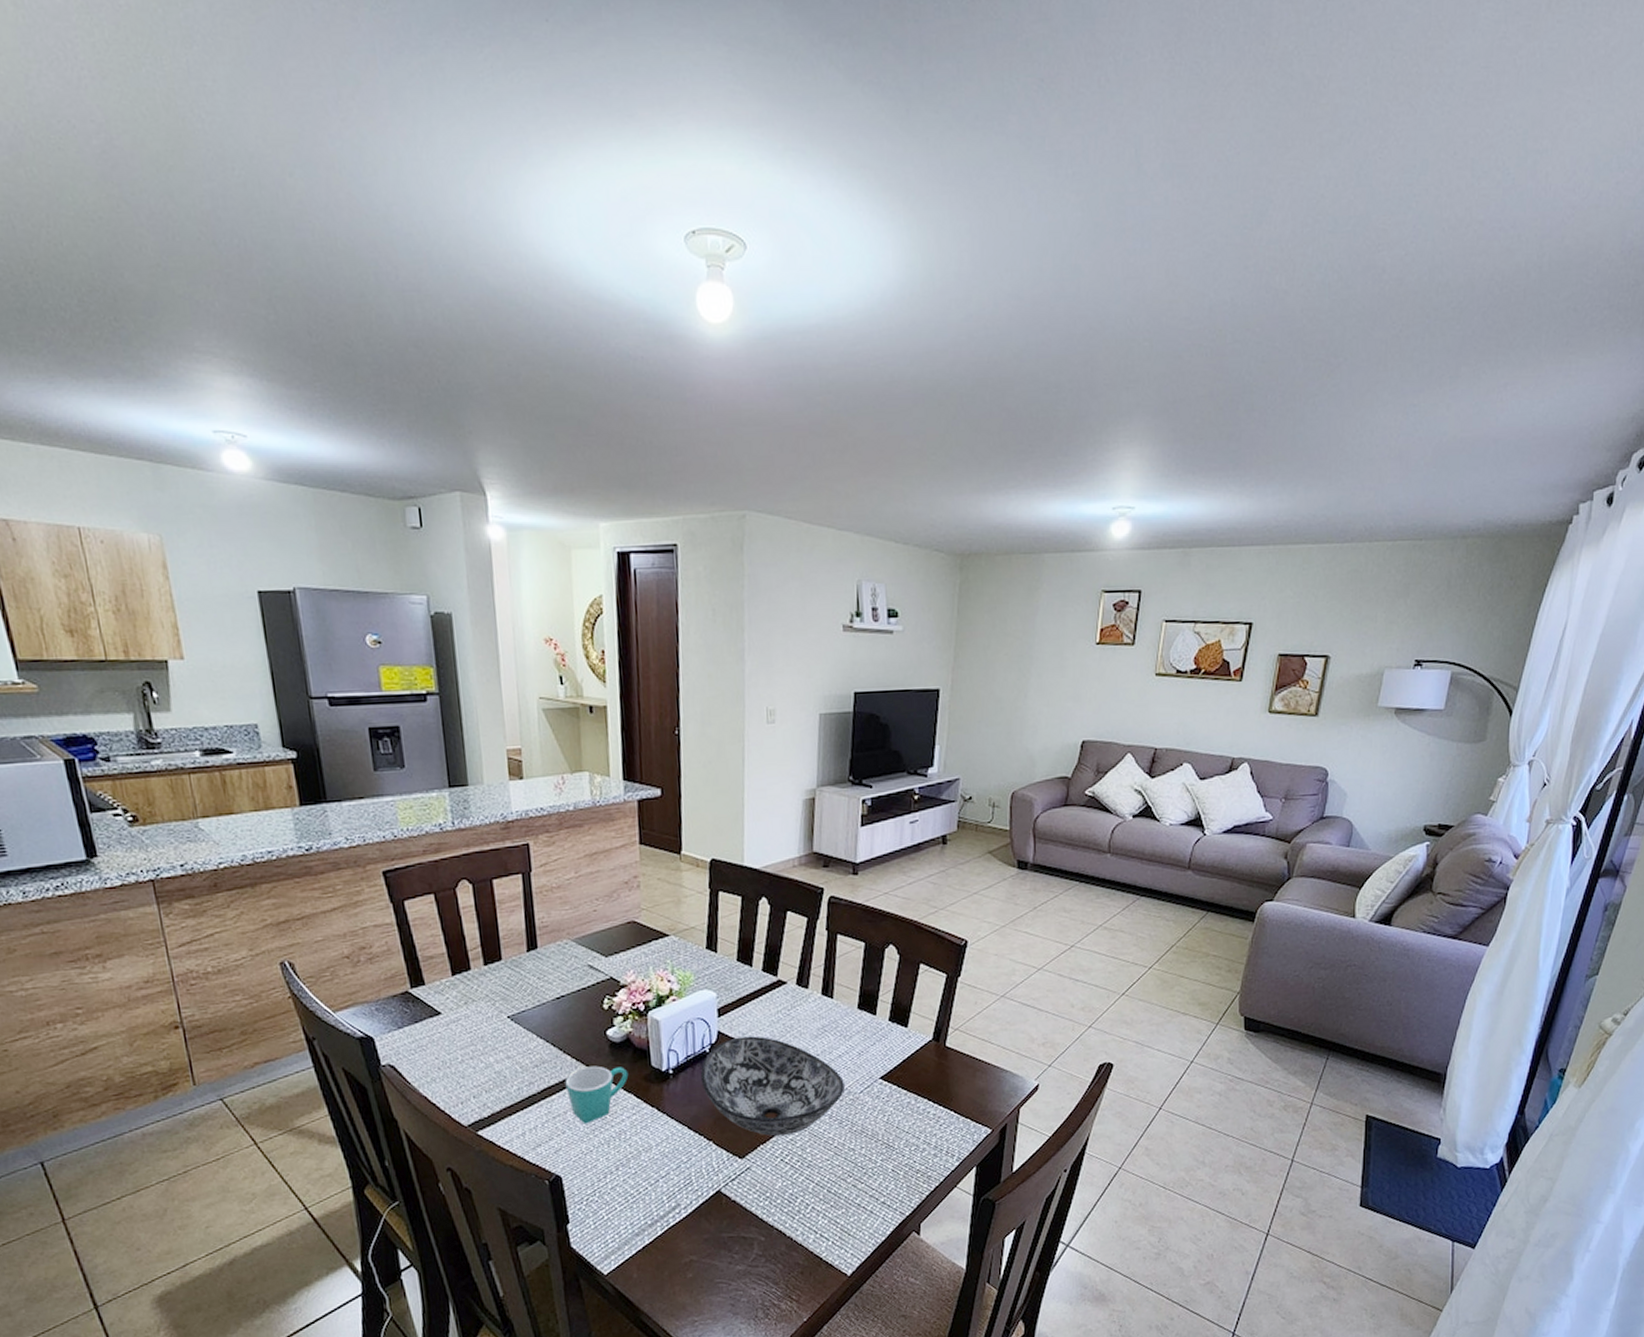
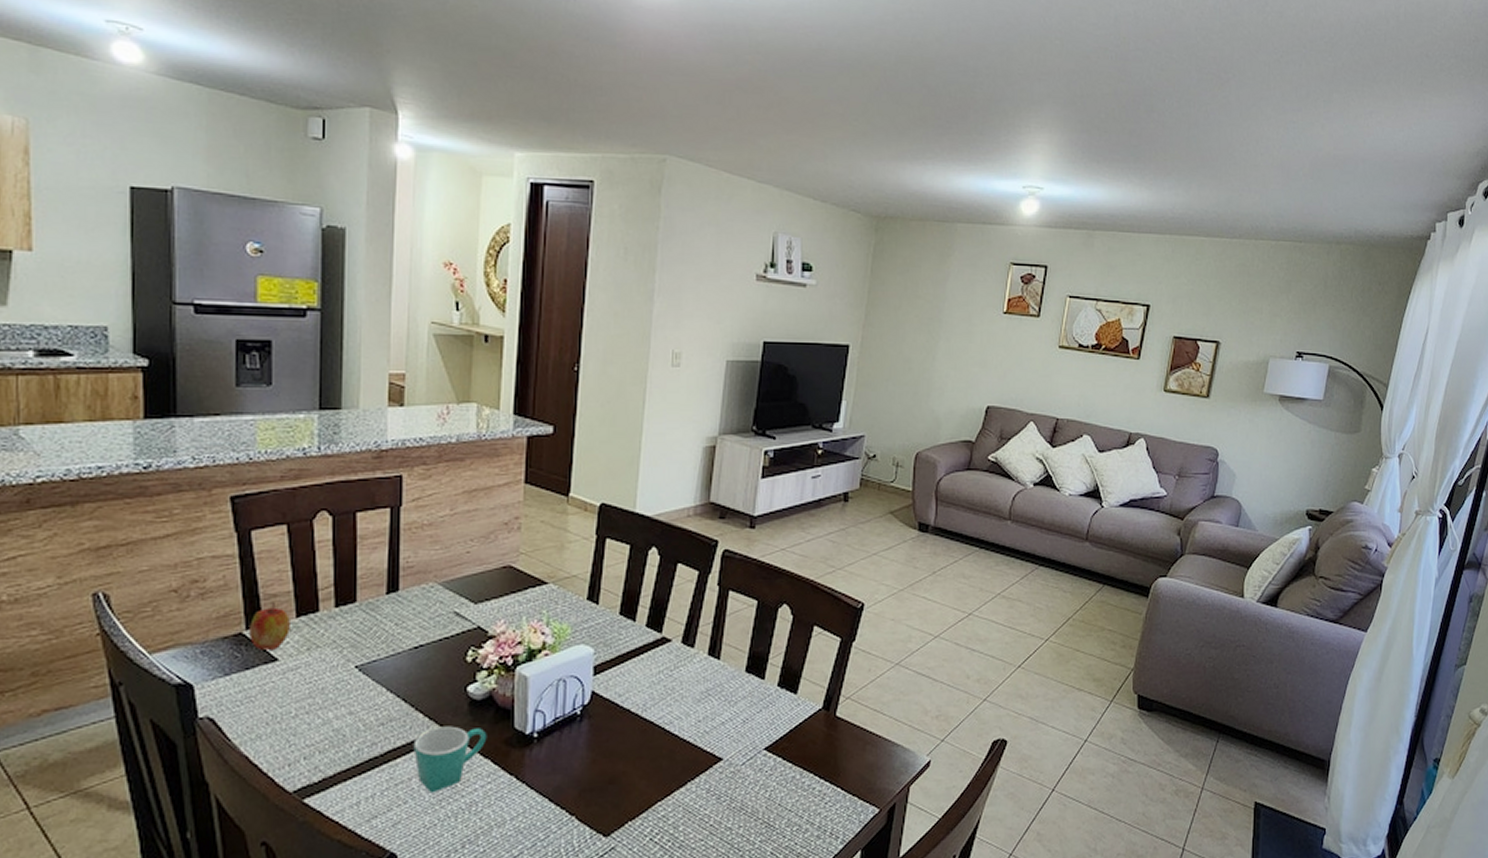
apple: none [413,963,448,1005] -> present [249,602,290,650]
bowl: present [700,1036,845,1137] -> none [568,698,725,812]

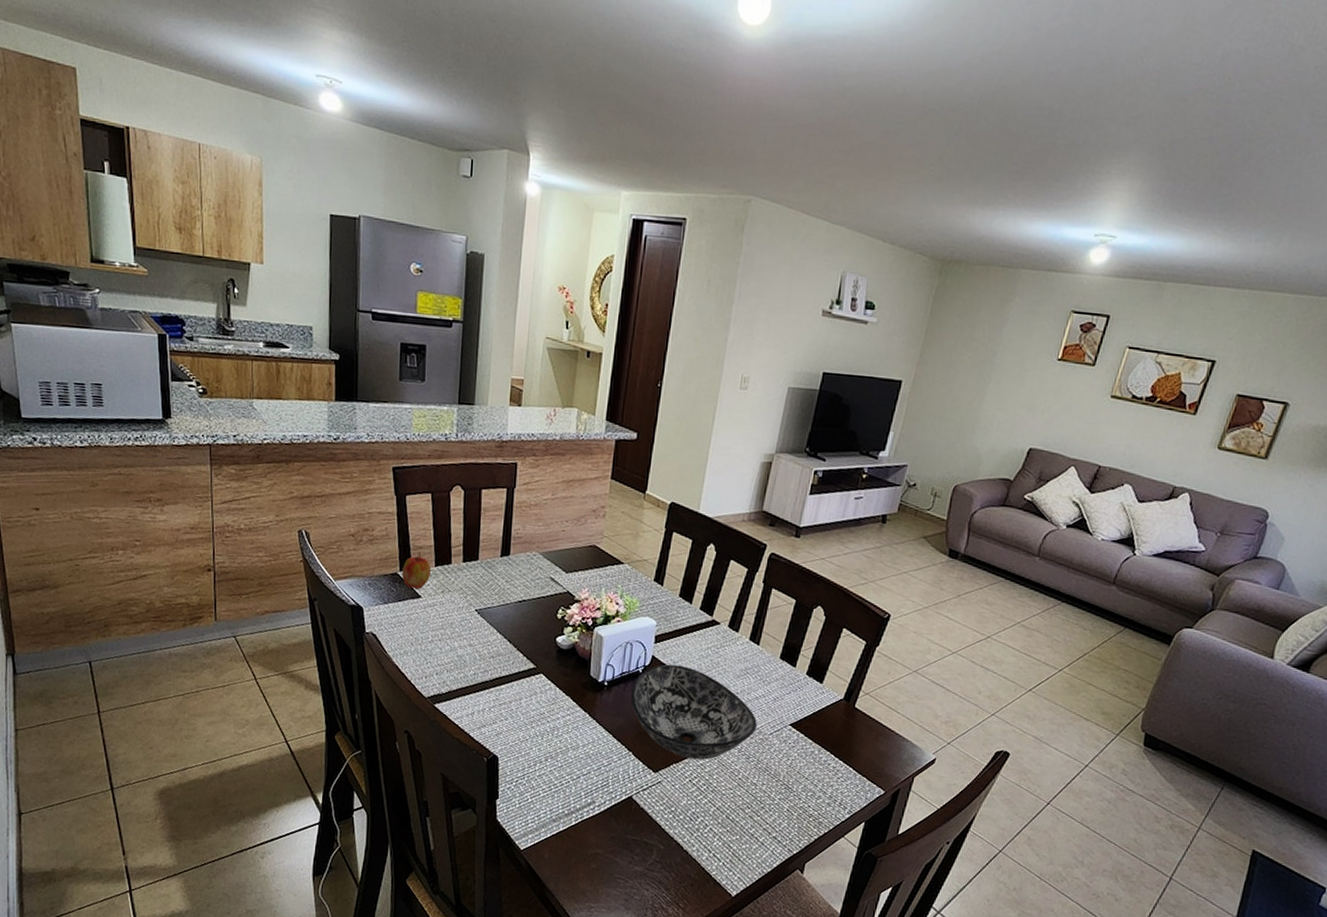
mug: present [413,726,487,794] -> none [514,665,569,716]
bowl: none [568,698,725,812] -> present [630,664,757,760]

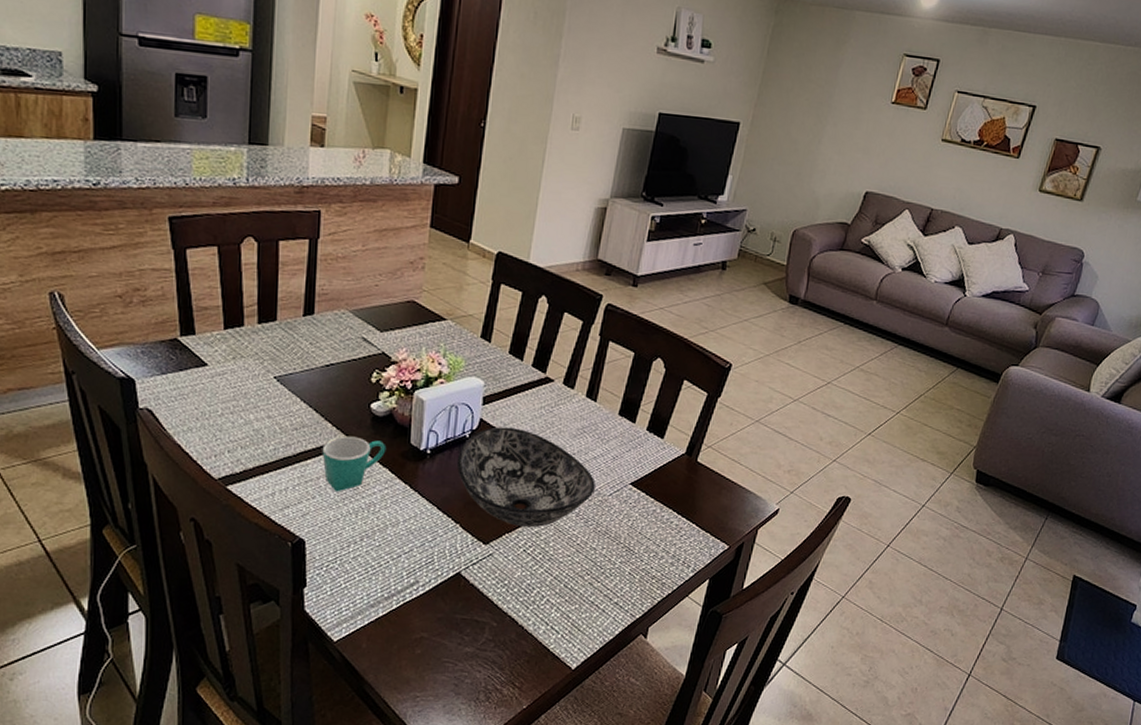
apple: present [402,552,431,589] -> none [183,314,219,356]
mug: none [514,665,569,716] -> present [322,436,387,492]

